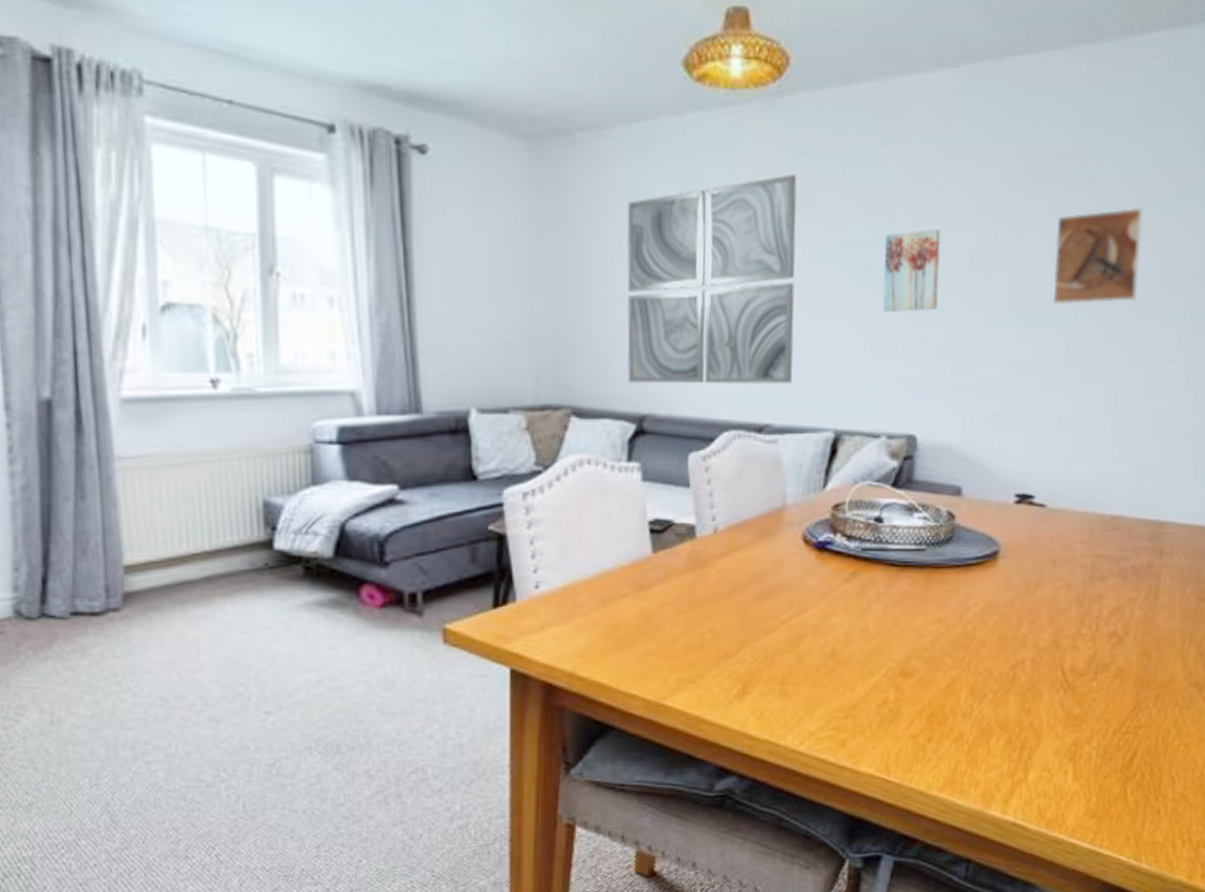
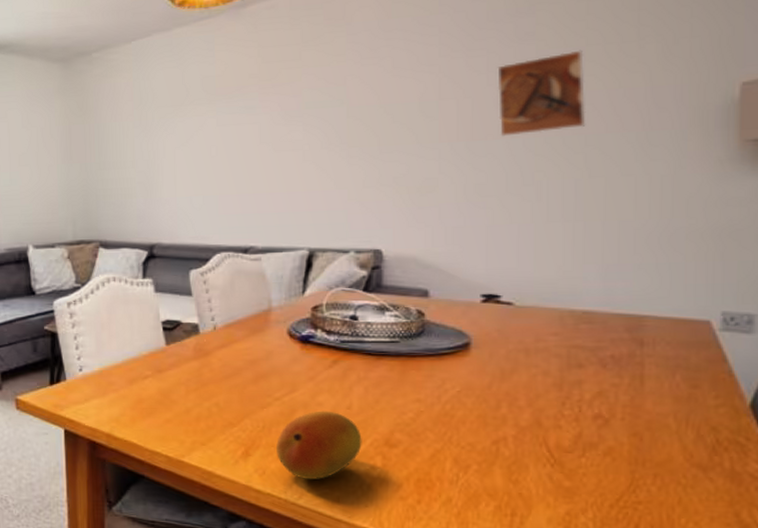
wall art: present [627,174,797,384] -> none [132,61,270,222]
fruit: none [778,635,876,720] -> present [276,411,362,479]
wall art: present [883,229,941,313] -> none [339,88,391,156]

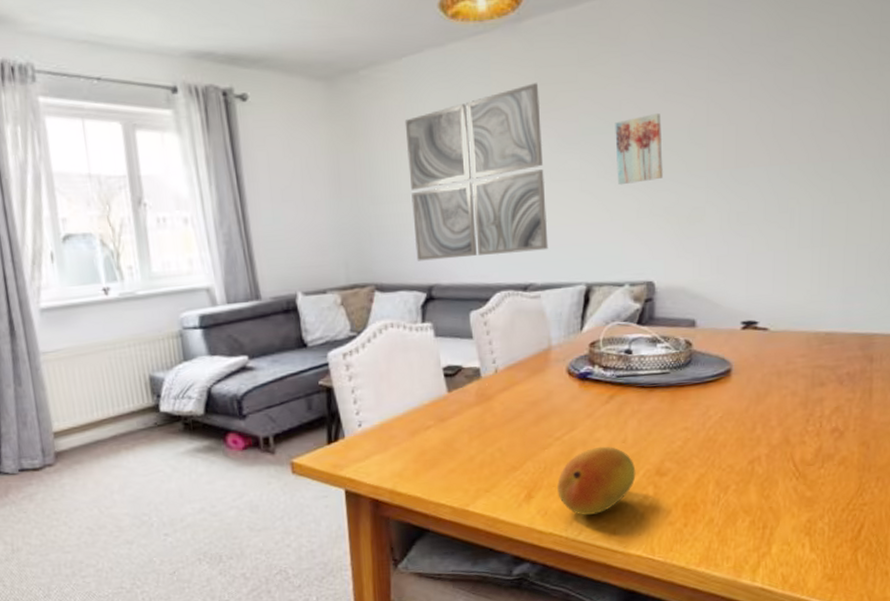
wall art: none [132,61,270,222] -> present [404,83,549,261]
wall art: none [339,88,391,156] -> present [615,114,663,185]
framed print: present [497,50,586,137] -> none [758,76,834,164]

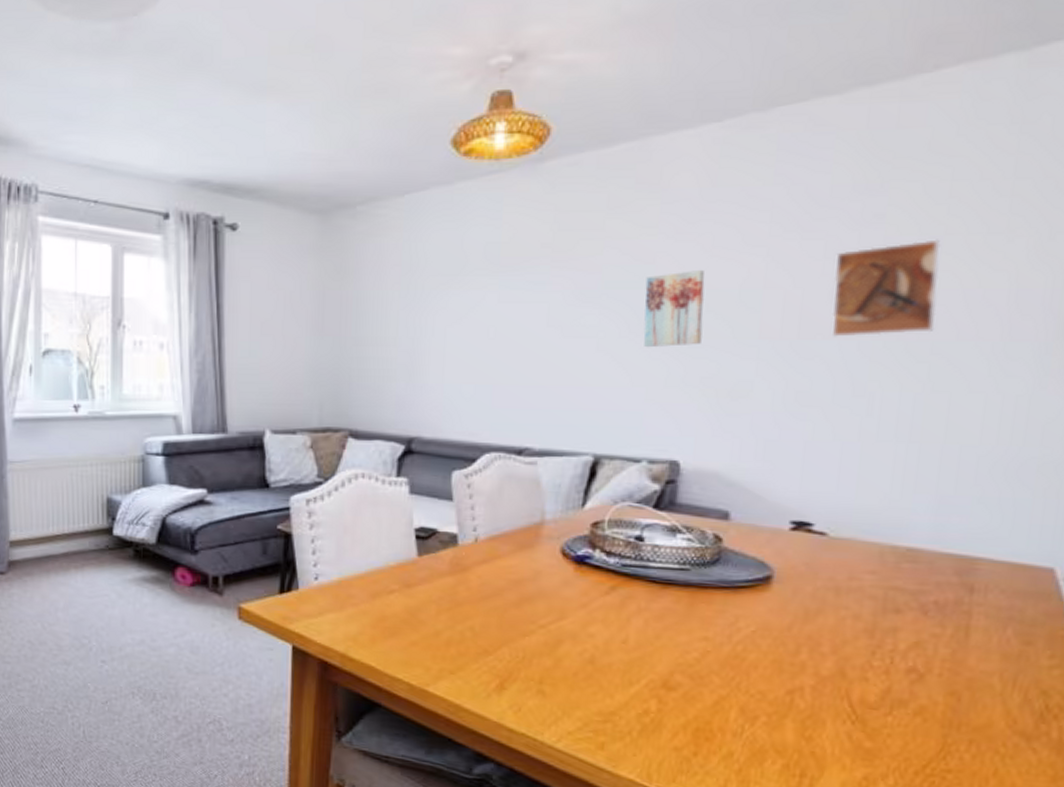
wall art: present [404,83,549,261] -> none [398,228,558,412]
fruit: present [557,446,636,515] -> none [536,643,637,722]
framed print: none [758,76,834,164] -> present [831,239,941,337]

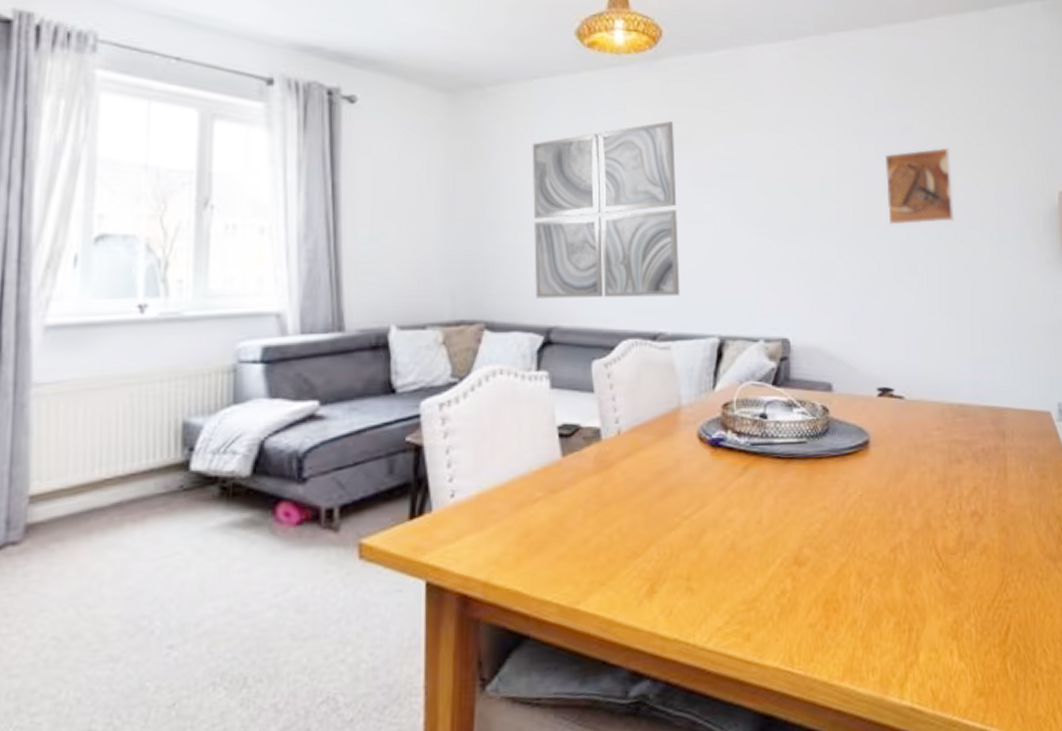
wall art: none [398,228,558,412] -> present [532,121,680,299]
wall art: present [643,270,705,348] -> none [749,165,797,234]

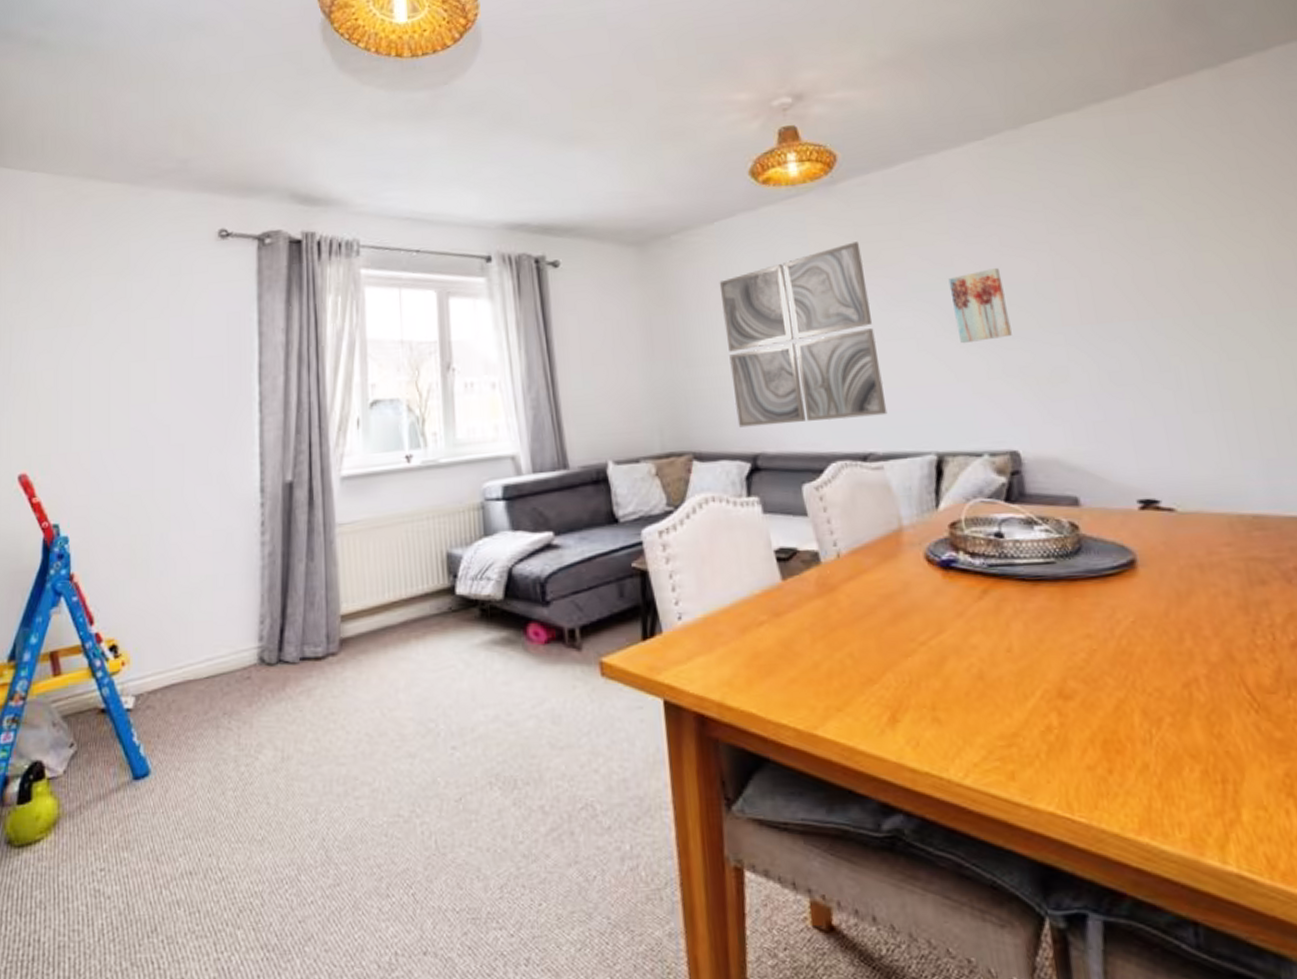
wall art: none [749,165,797,234] -> present [948,268,1012,344]
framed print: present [884,147,954,225] -> none [1110,224,1213,318]

